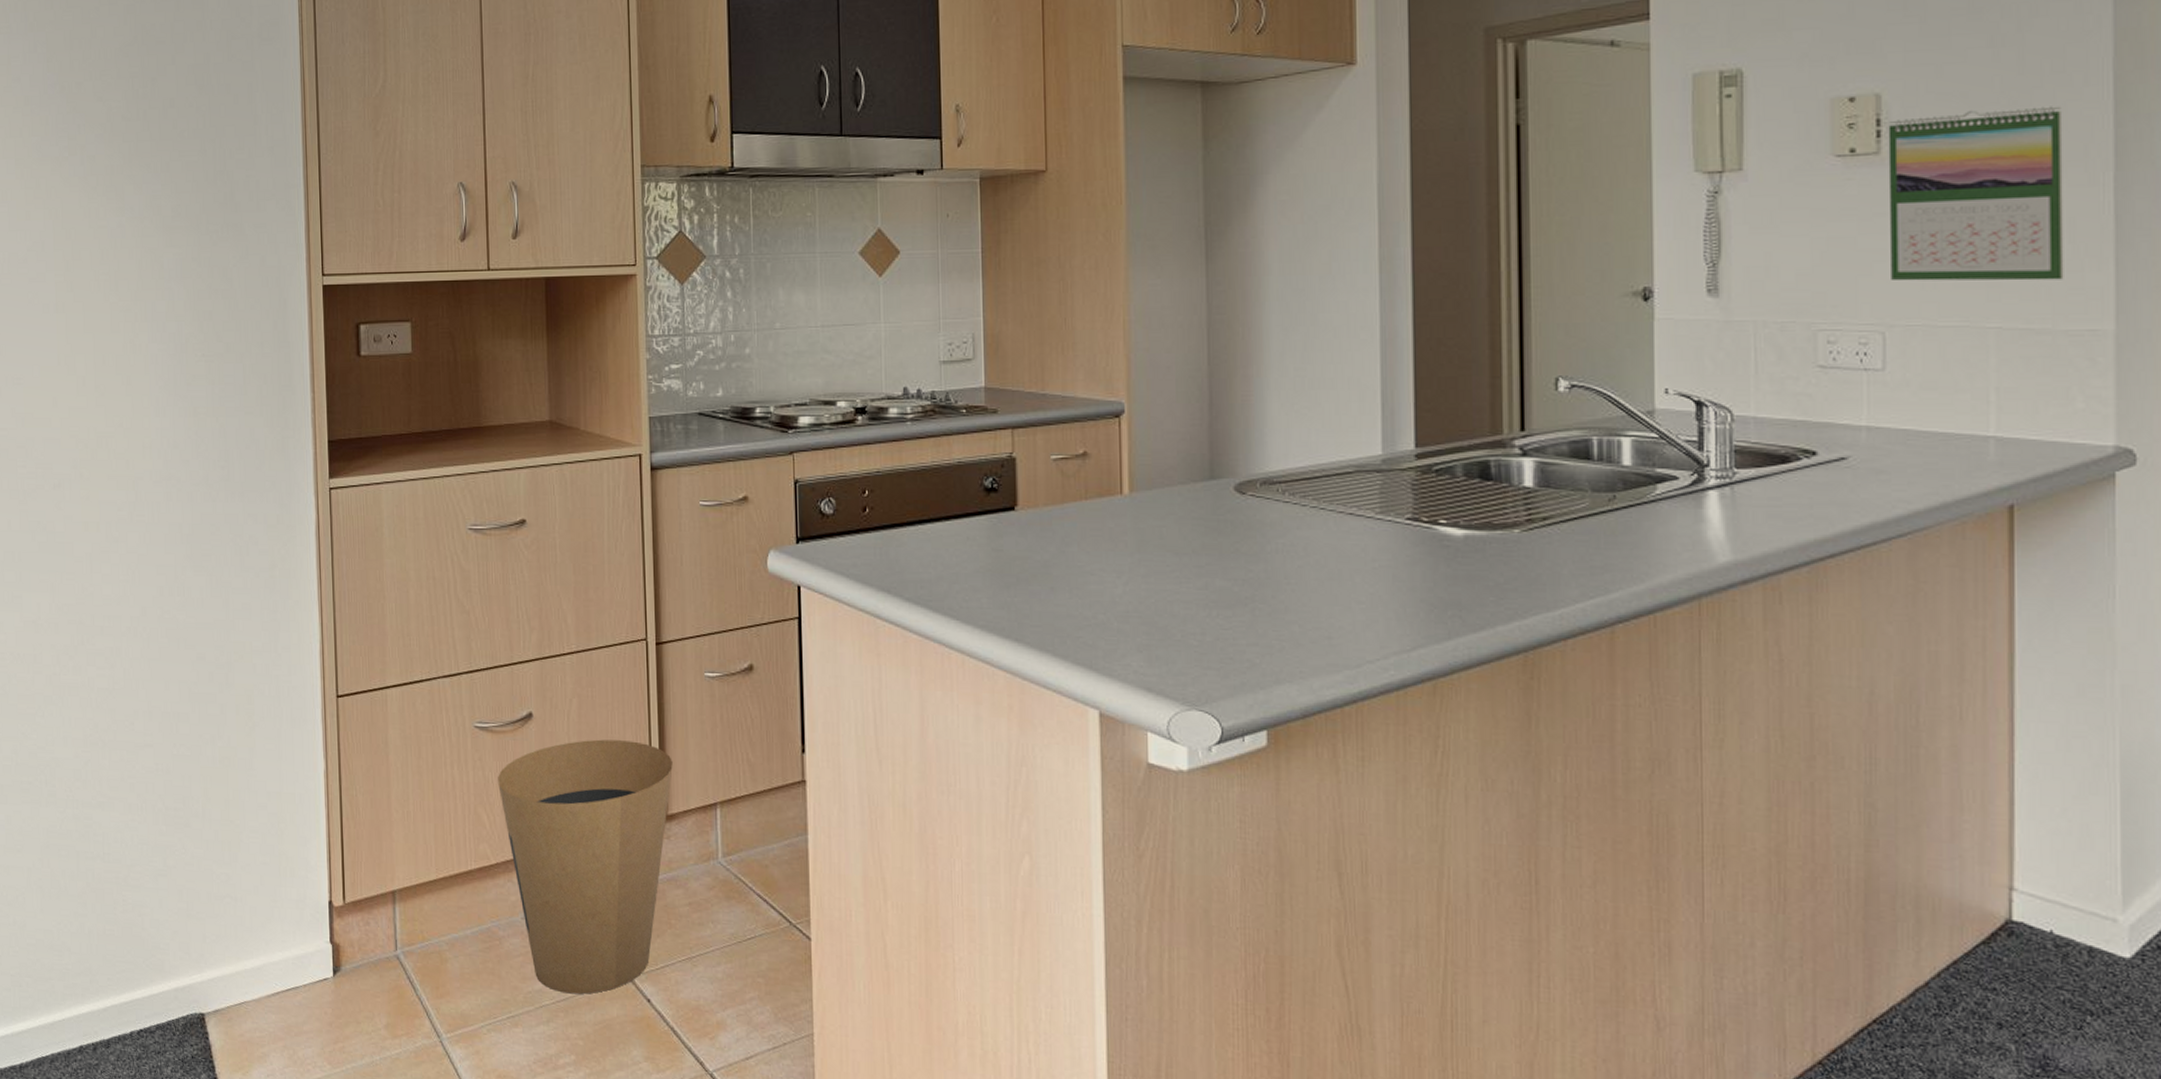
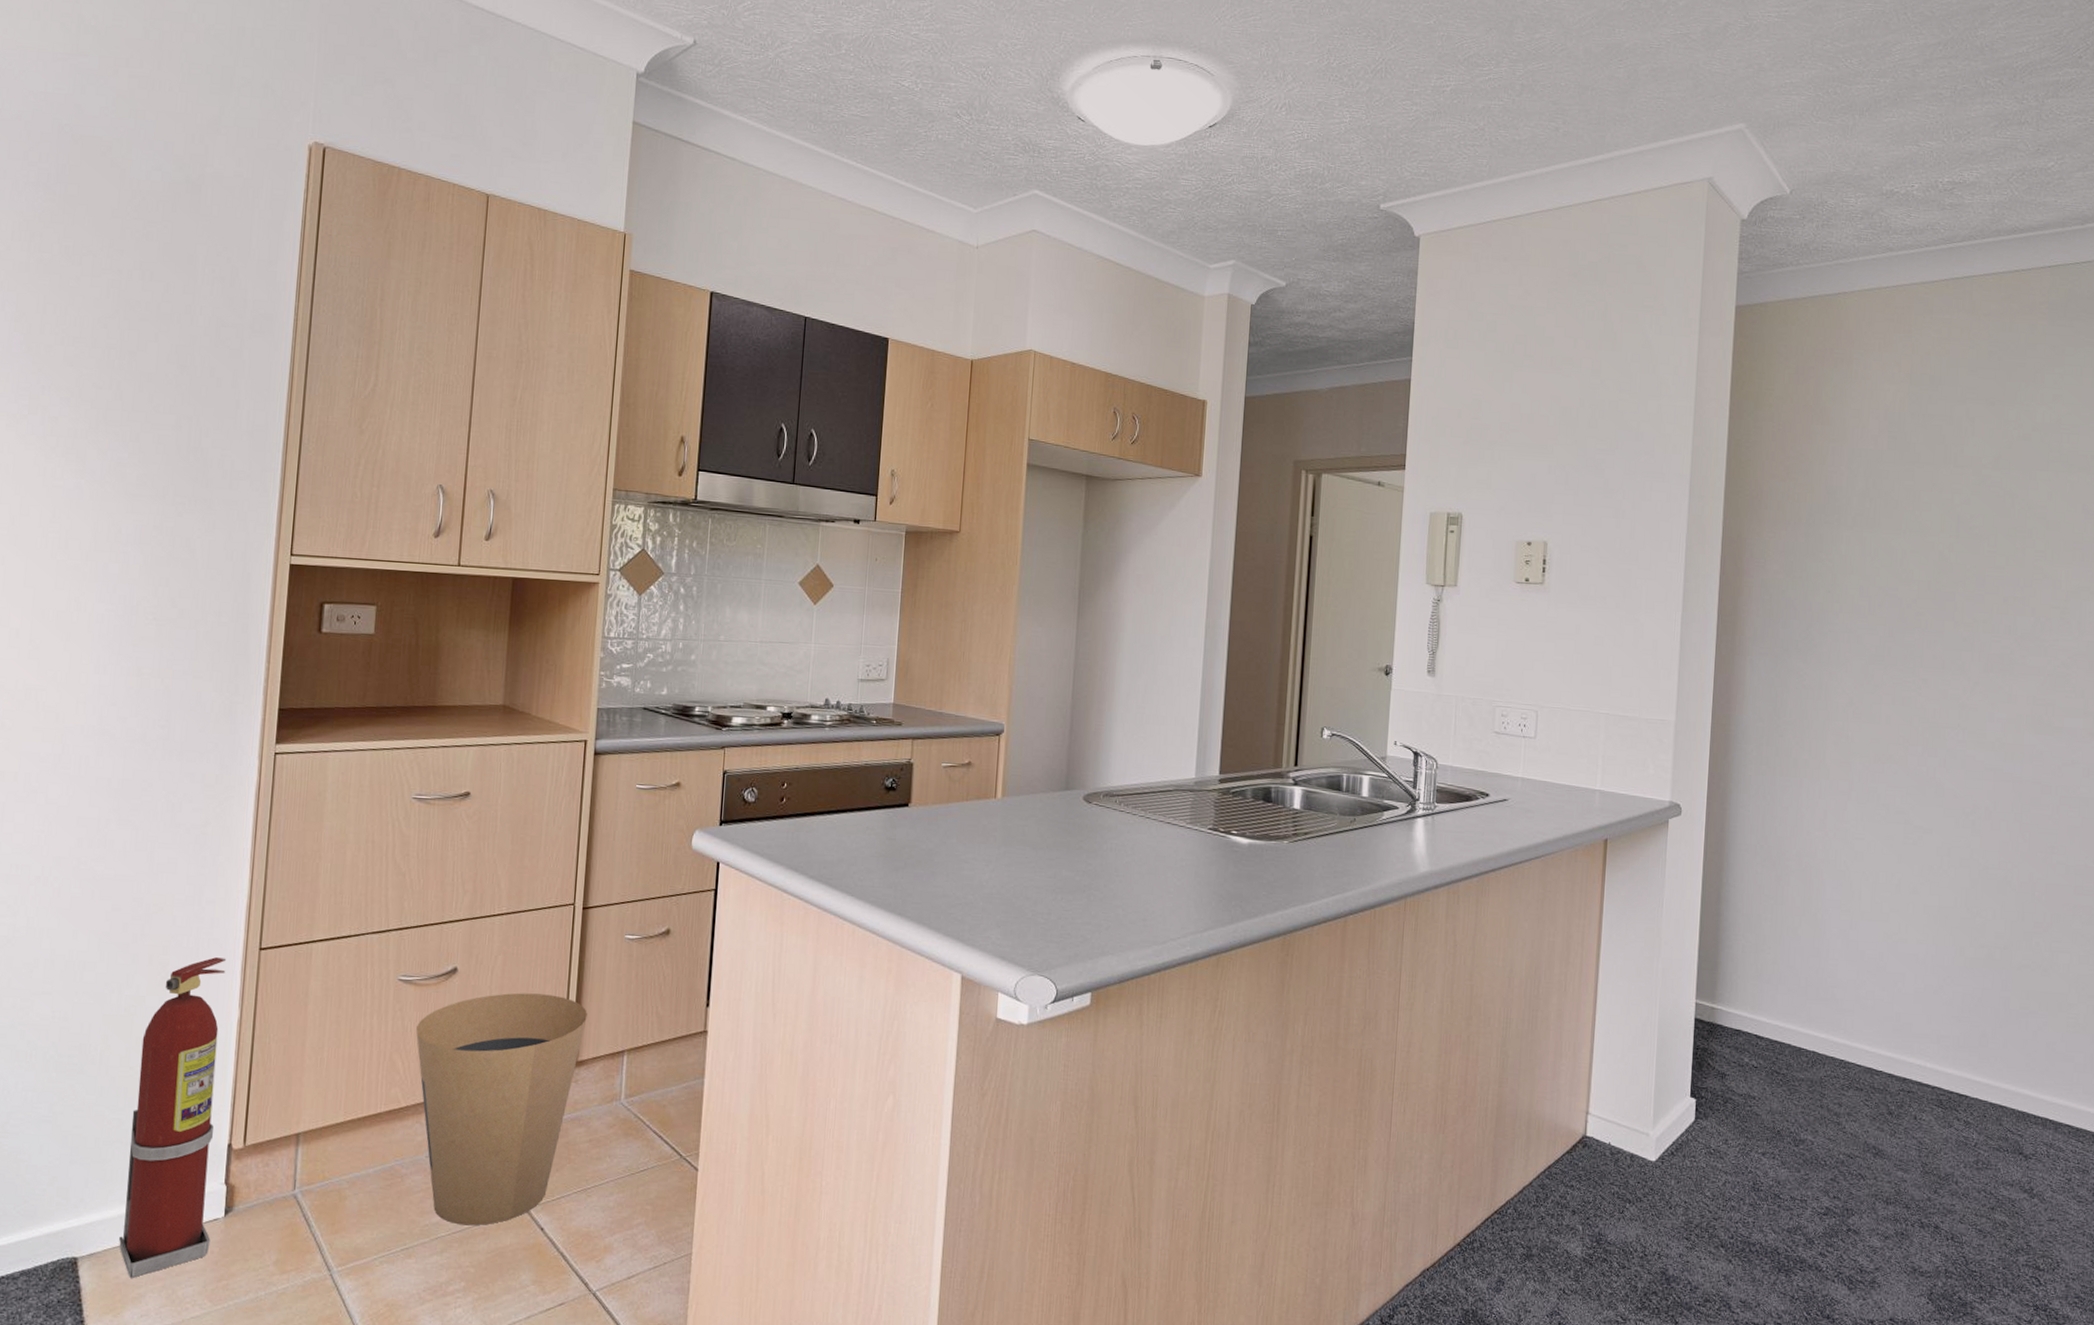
fire extinguisher: none [237,706,323,1036] -> present [119,957,227,1278]
calendar: present [1888,106,2064,281] -> none [1544,559,1655,684]

